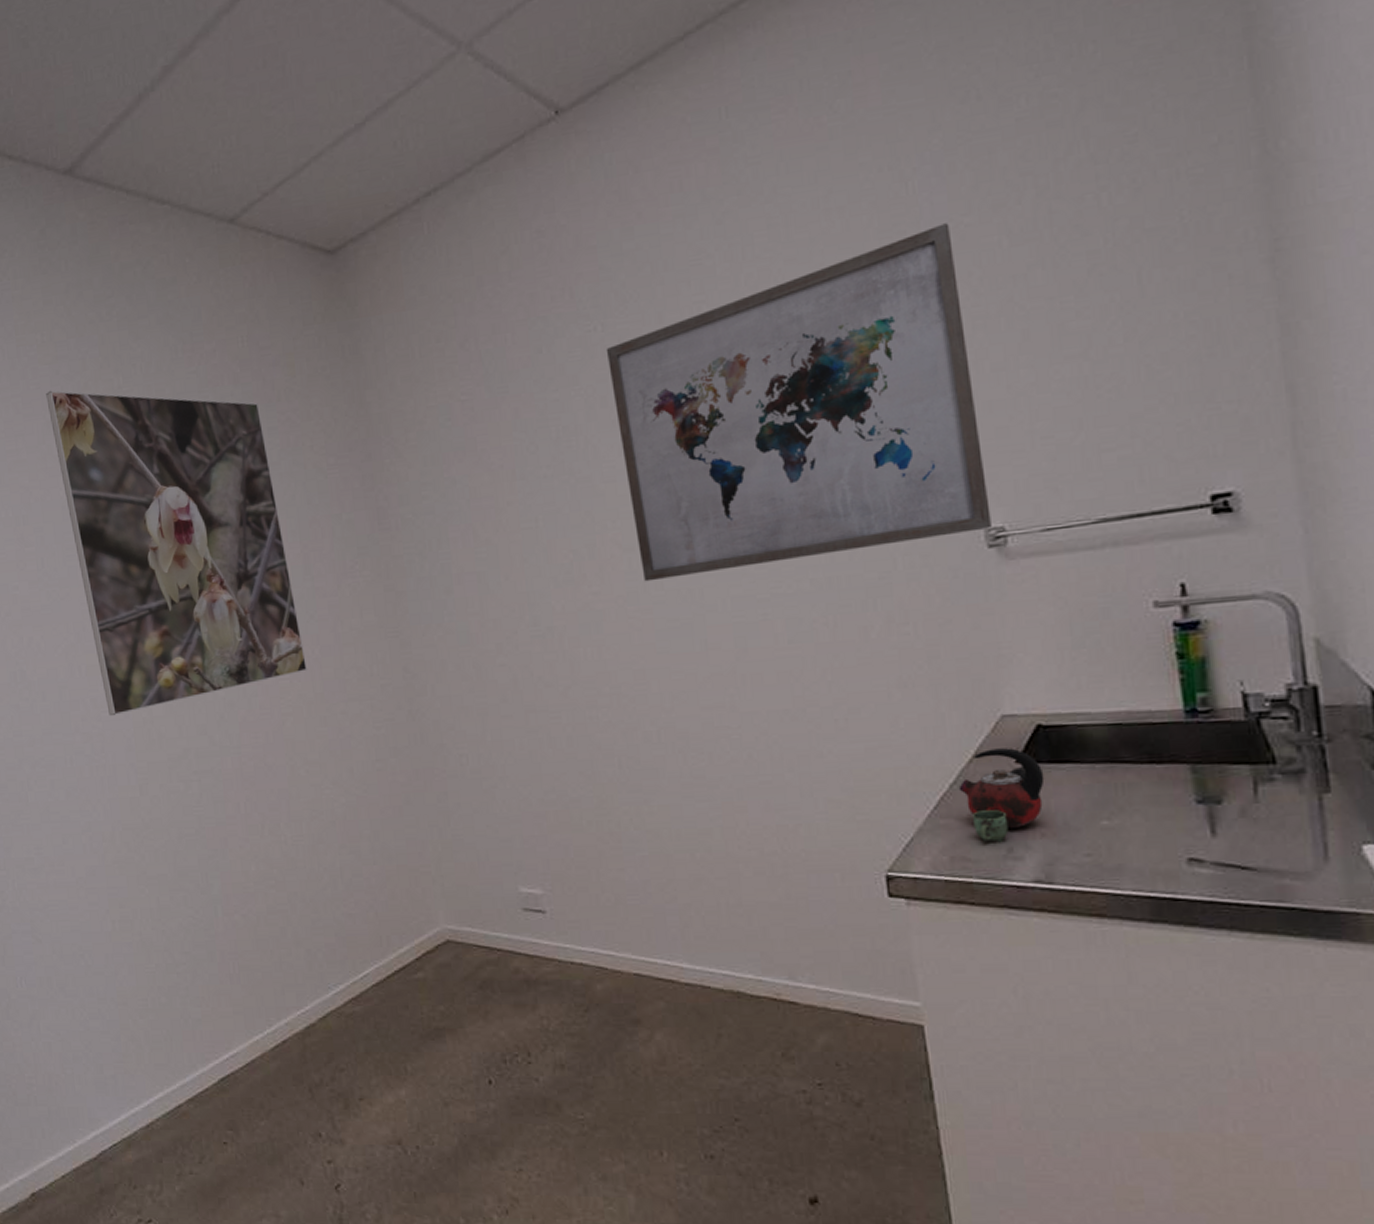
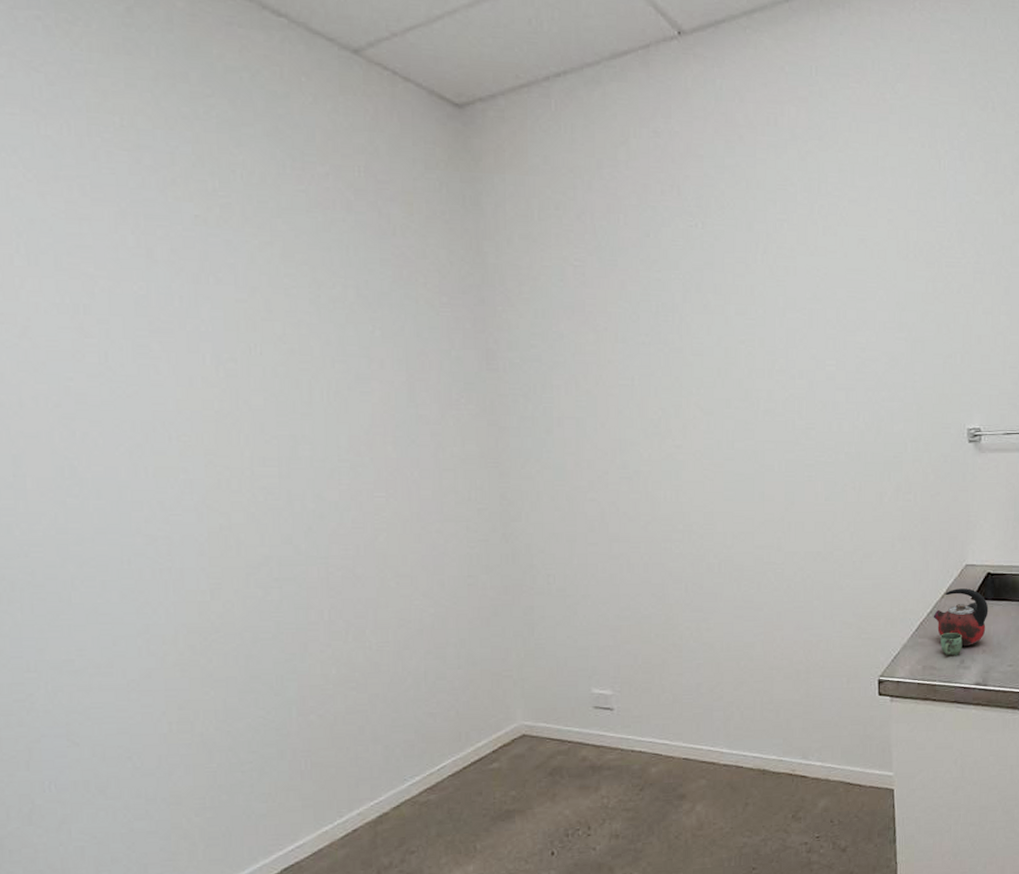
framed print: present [46,390,308,717] -> none [122,178,406,520]
wall art: present [606,223,992,582] -> none [703,197,973,441]

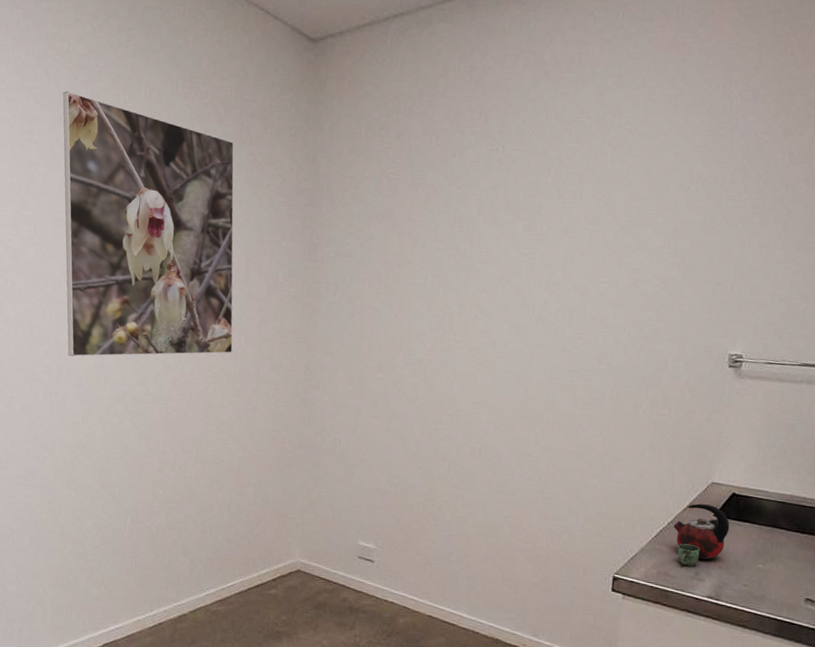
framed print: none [122,178,406,520] -> present [63,90,235,357]

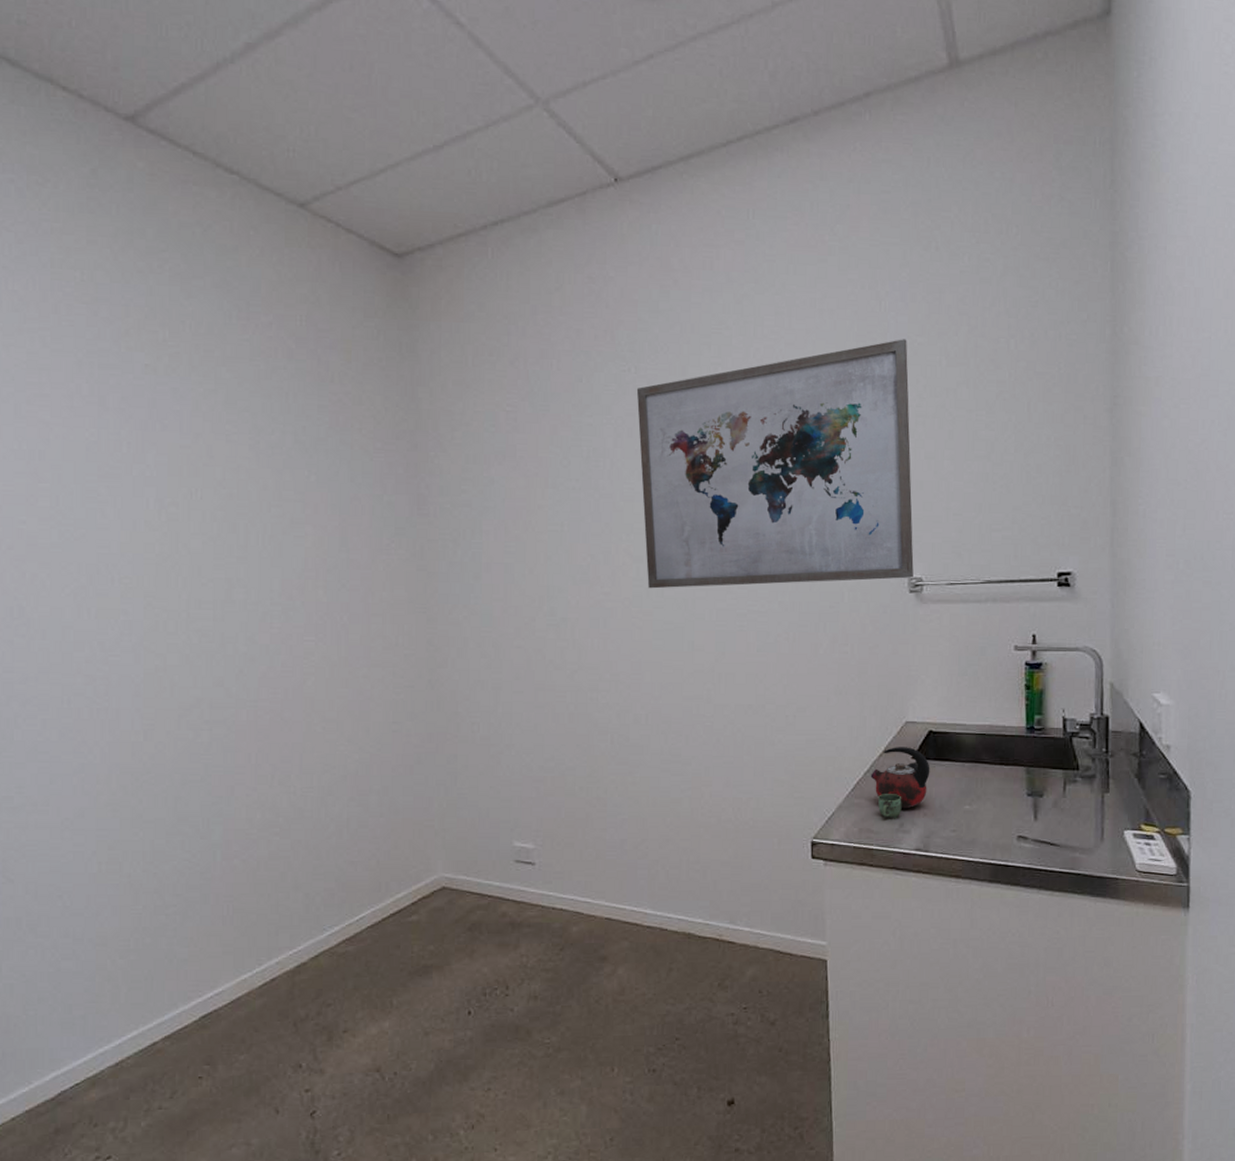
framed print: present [63,90,235,357] -> none [80,330,335,661]
wall art: none [493,136,754,354] -> present [636,339,914,589]

